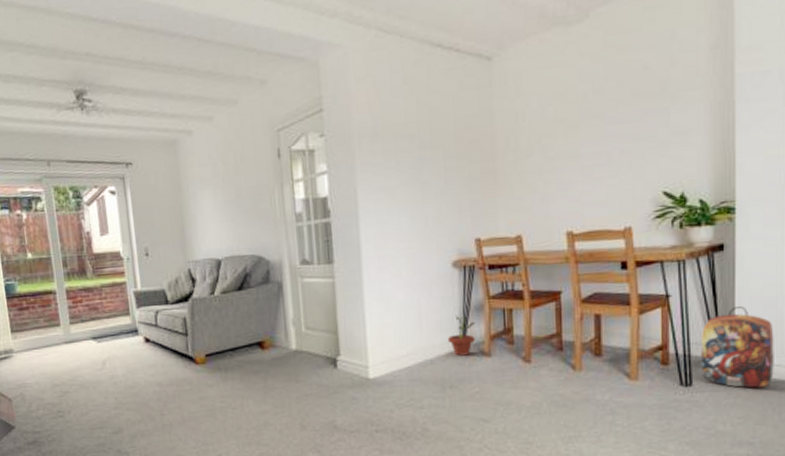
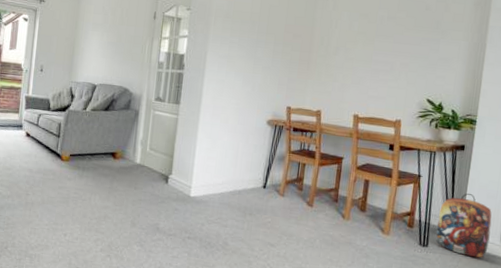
potted plant: present [448,315,476,356] -> none [254,161,277,193]

